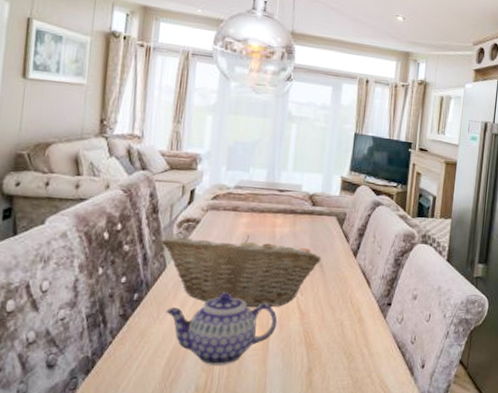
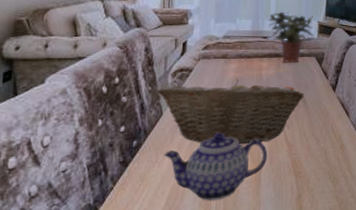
potted plant: none [281,161,340,222] -> present [265,10,318,62]

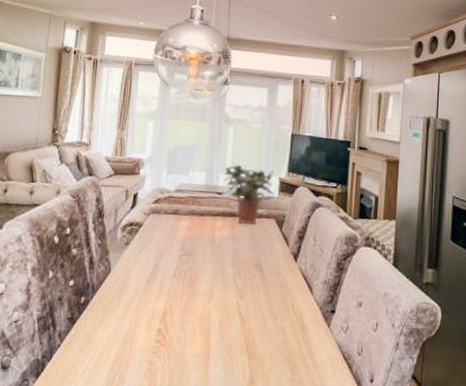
fruit basket: present [157,78,304,145] -> none [106,238,261,314]
teapot: present [164,133,268,201] -> none [110,297,218,372]

